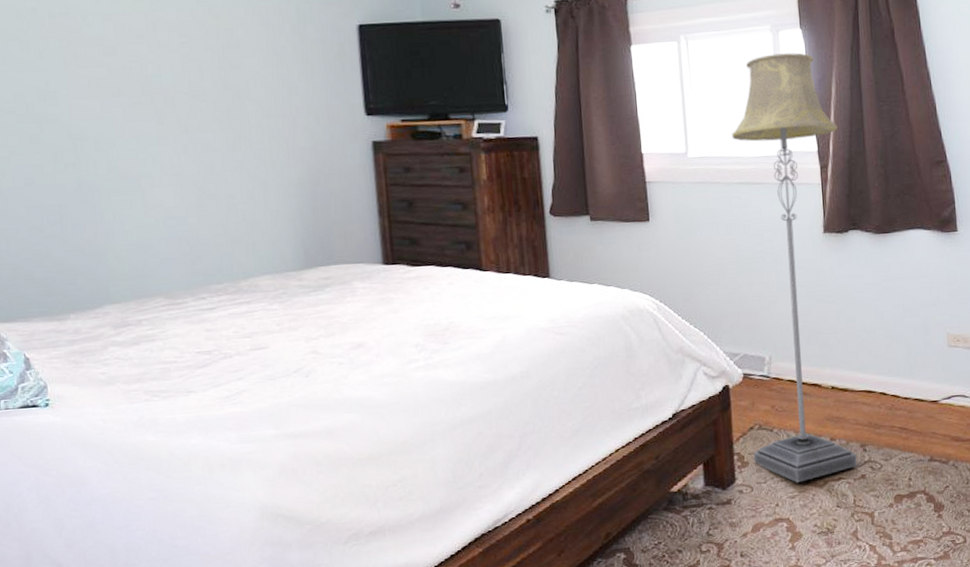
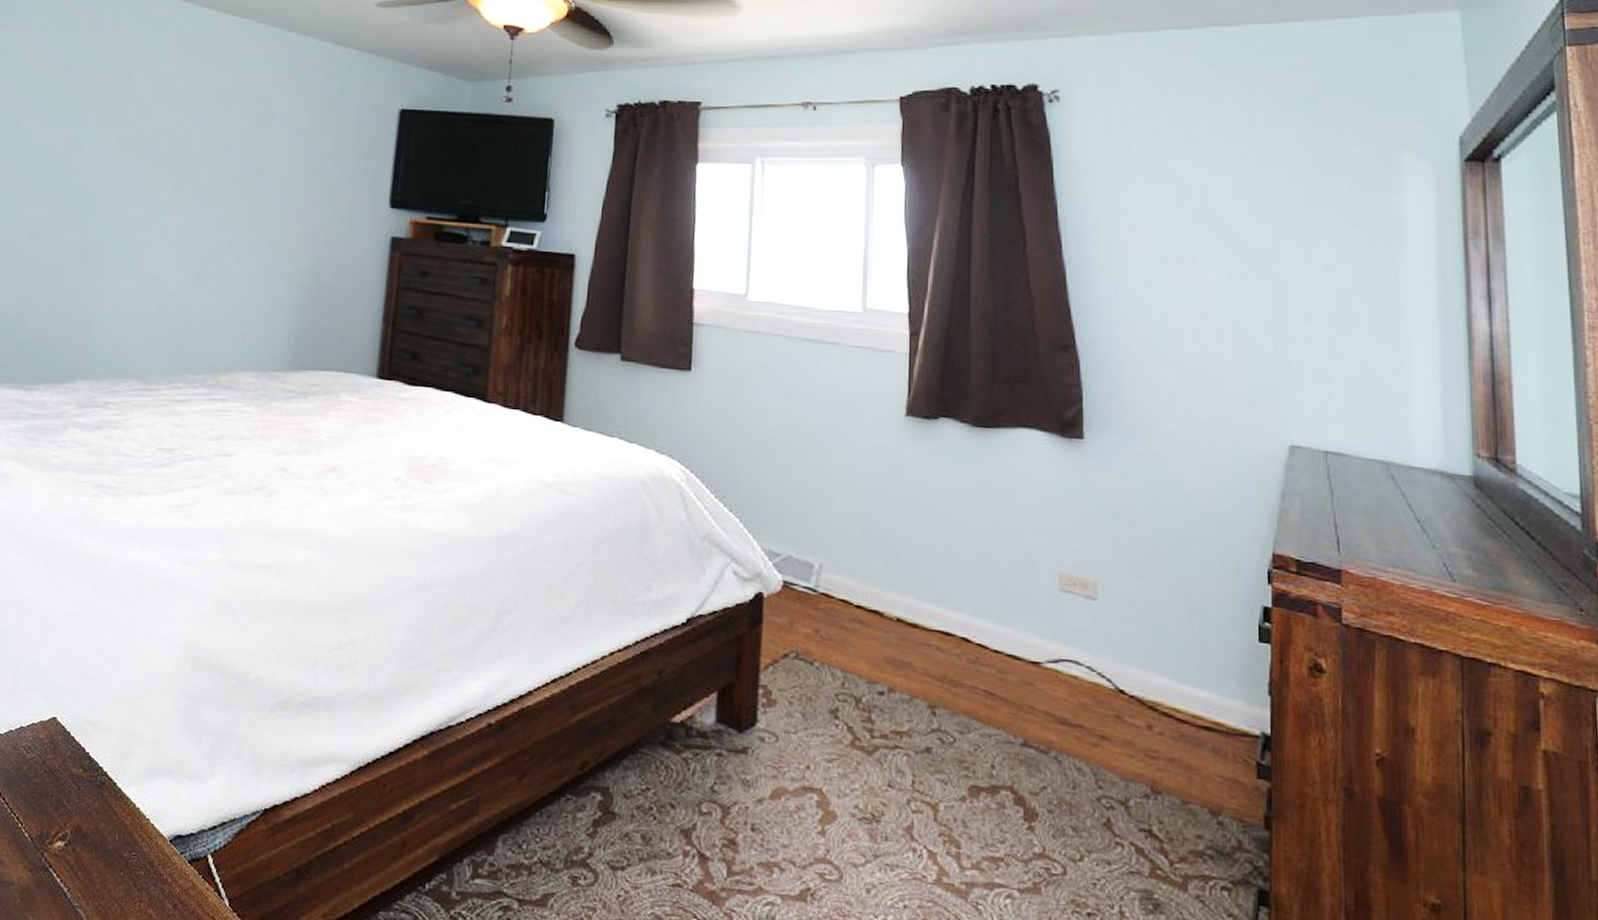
floor lamp: present [732,52,857,483] -> none [784,191,937,742]

